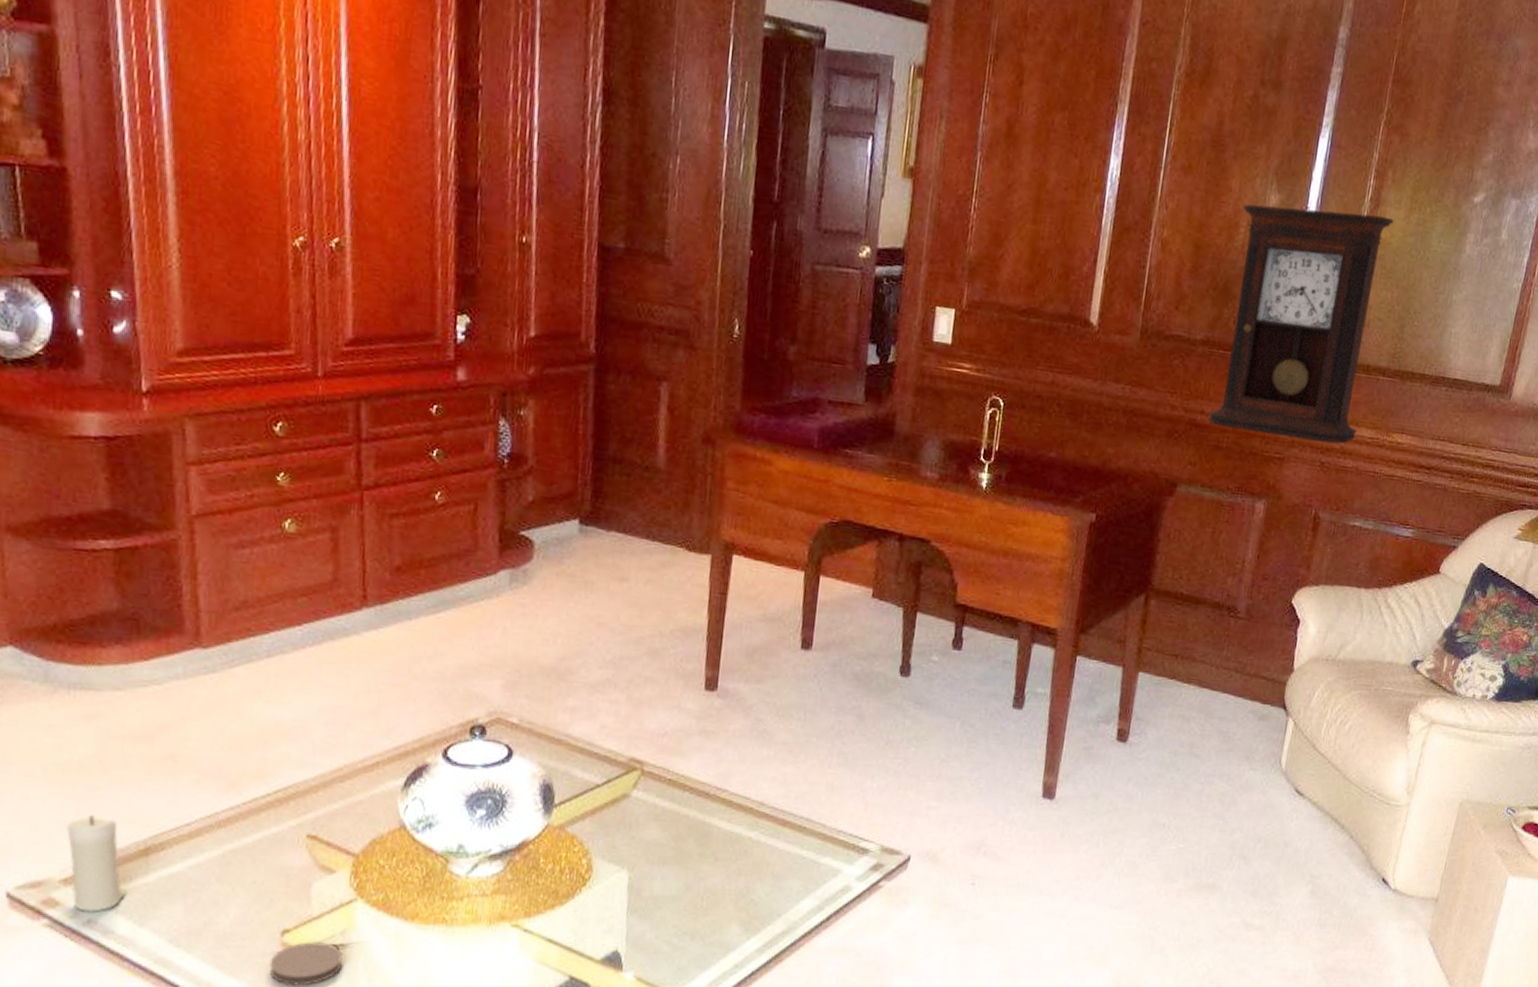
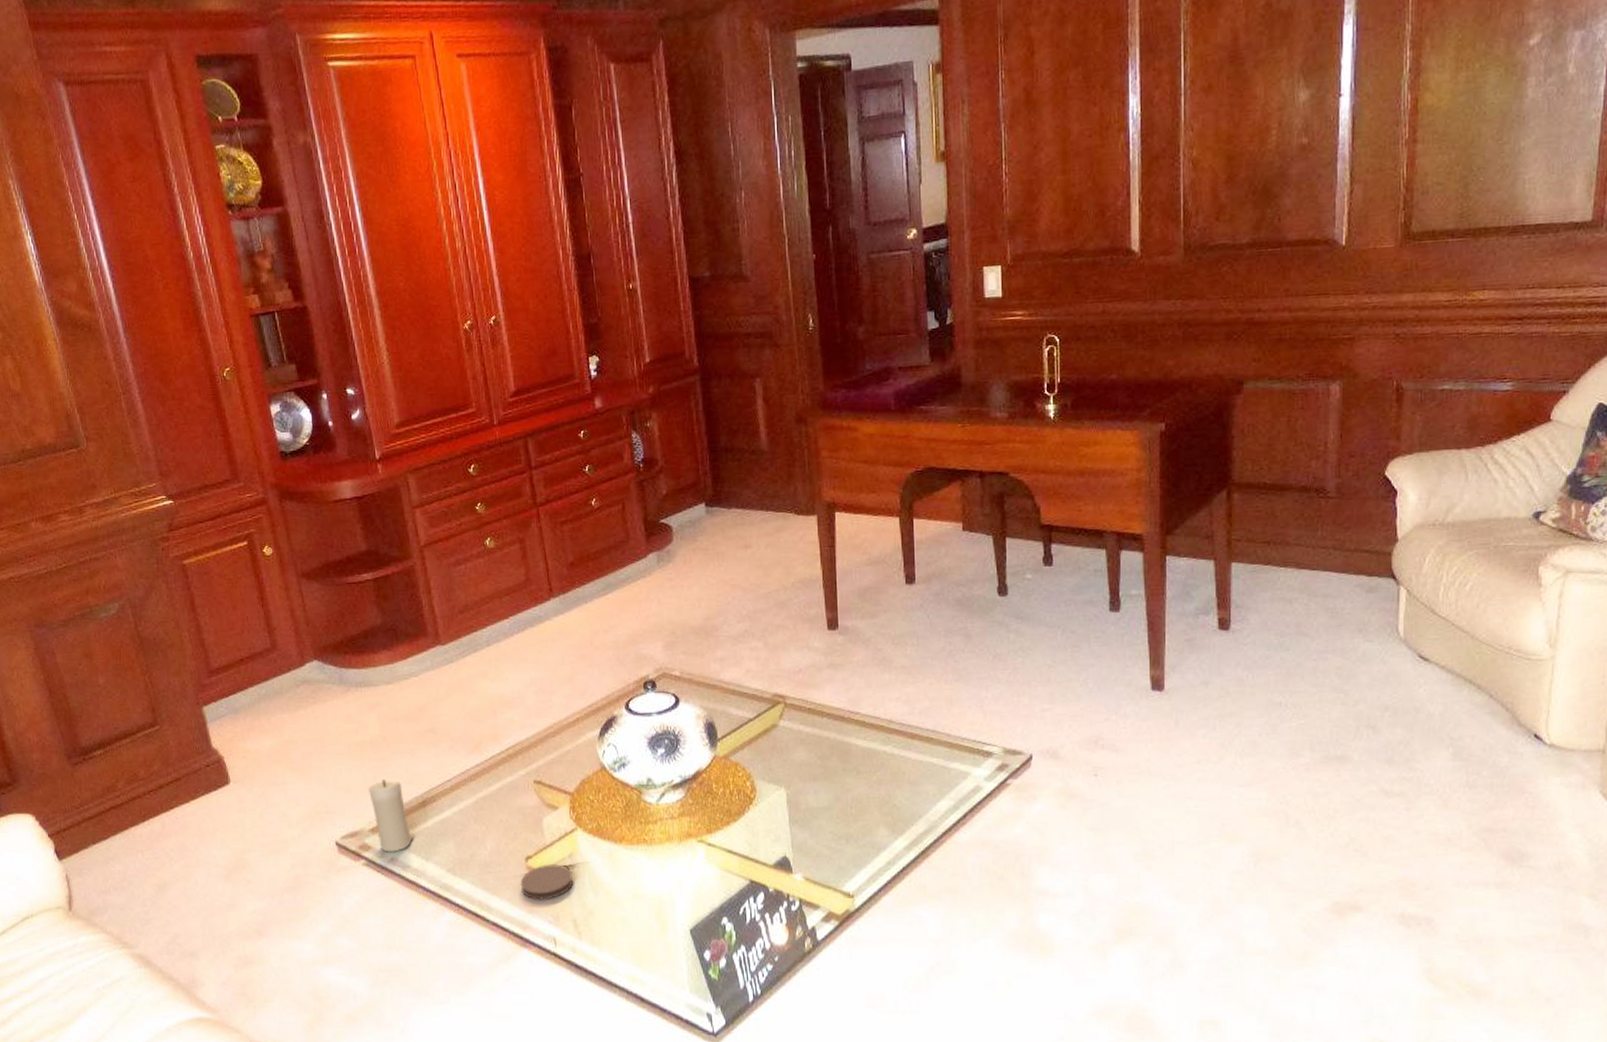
pendulum clock: present [1208,204,1394,444] -> none [1267,83,1439,321]

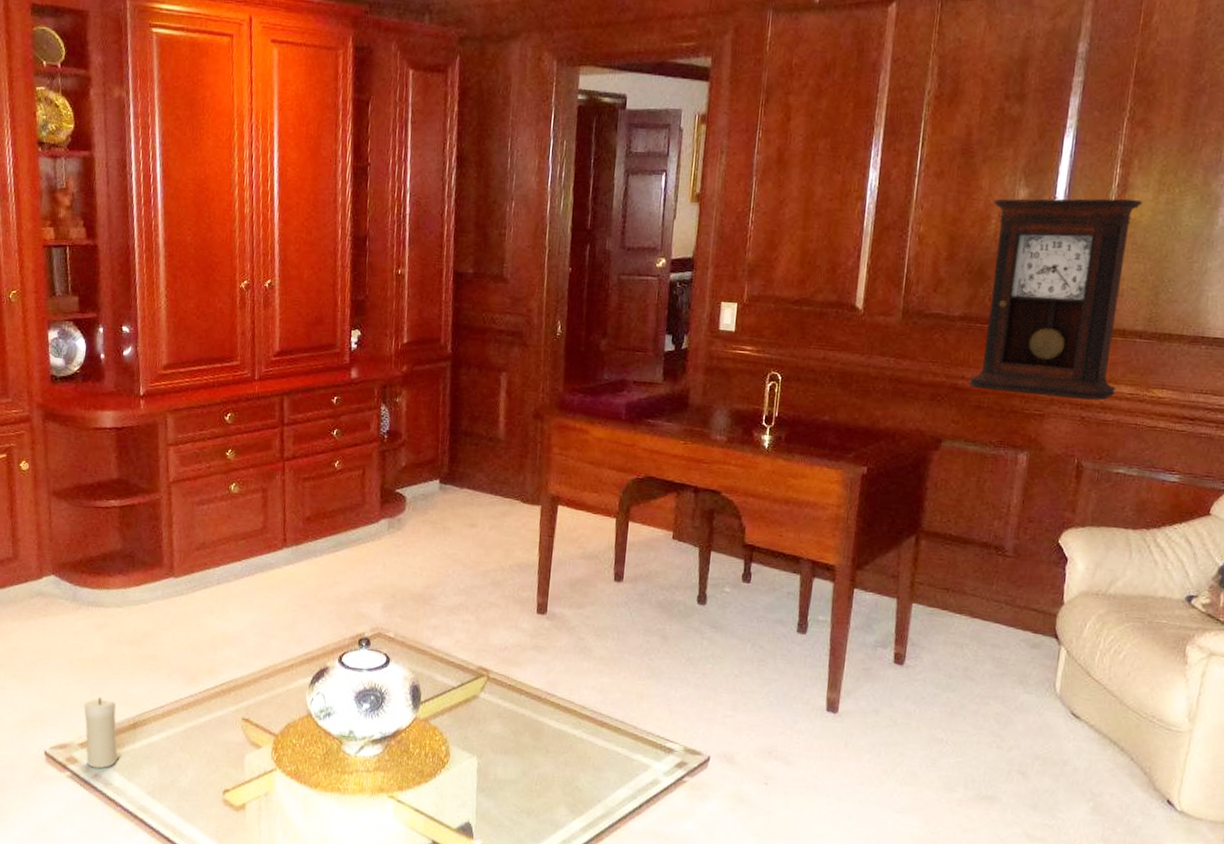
coaster: present [520,864,574,900] -> none [214,800,266,834]
pendulum clock: none [1267,83,1439,321] -> present [969,198,1143,401]

